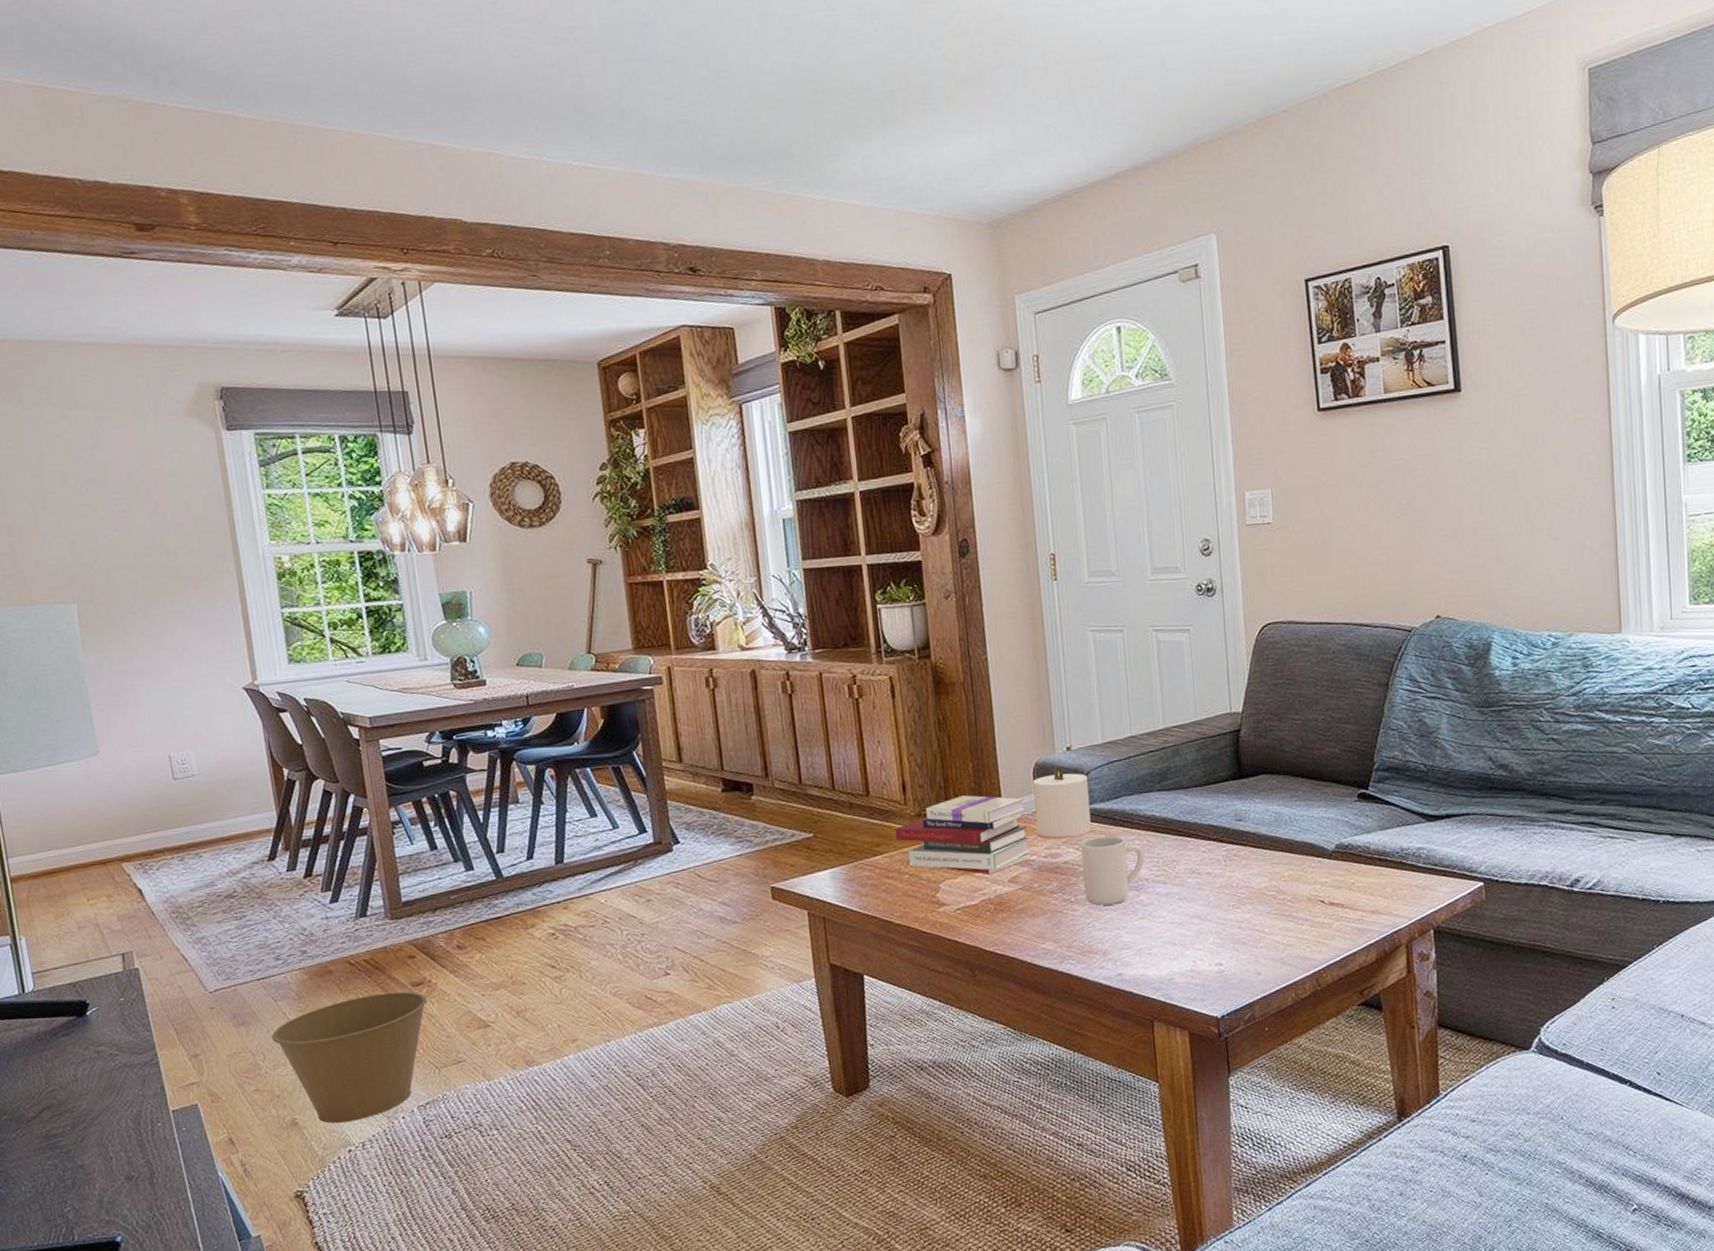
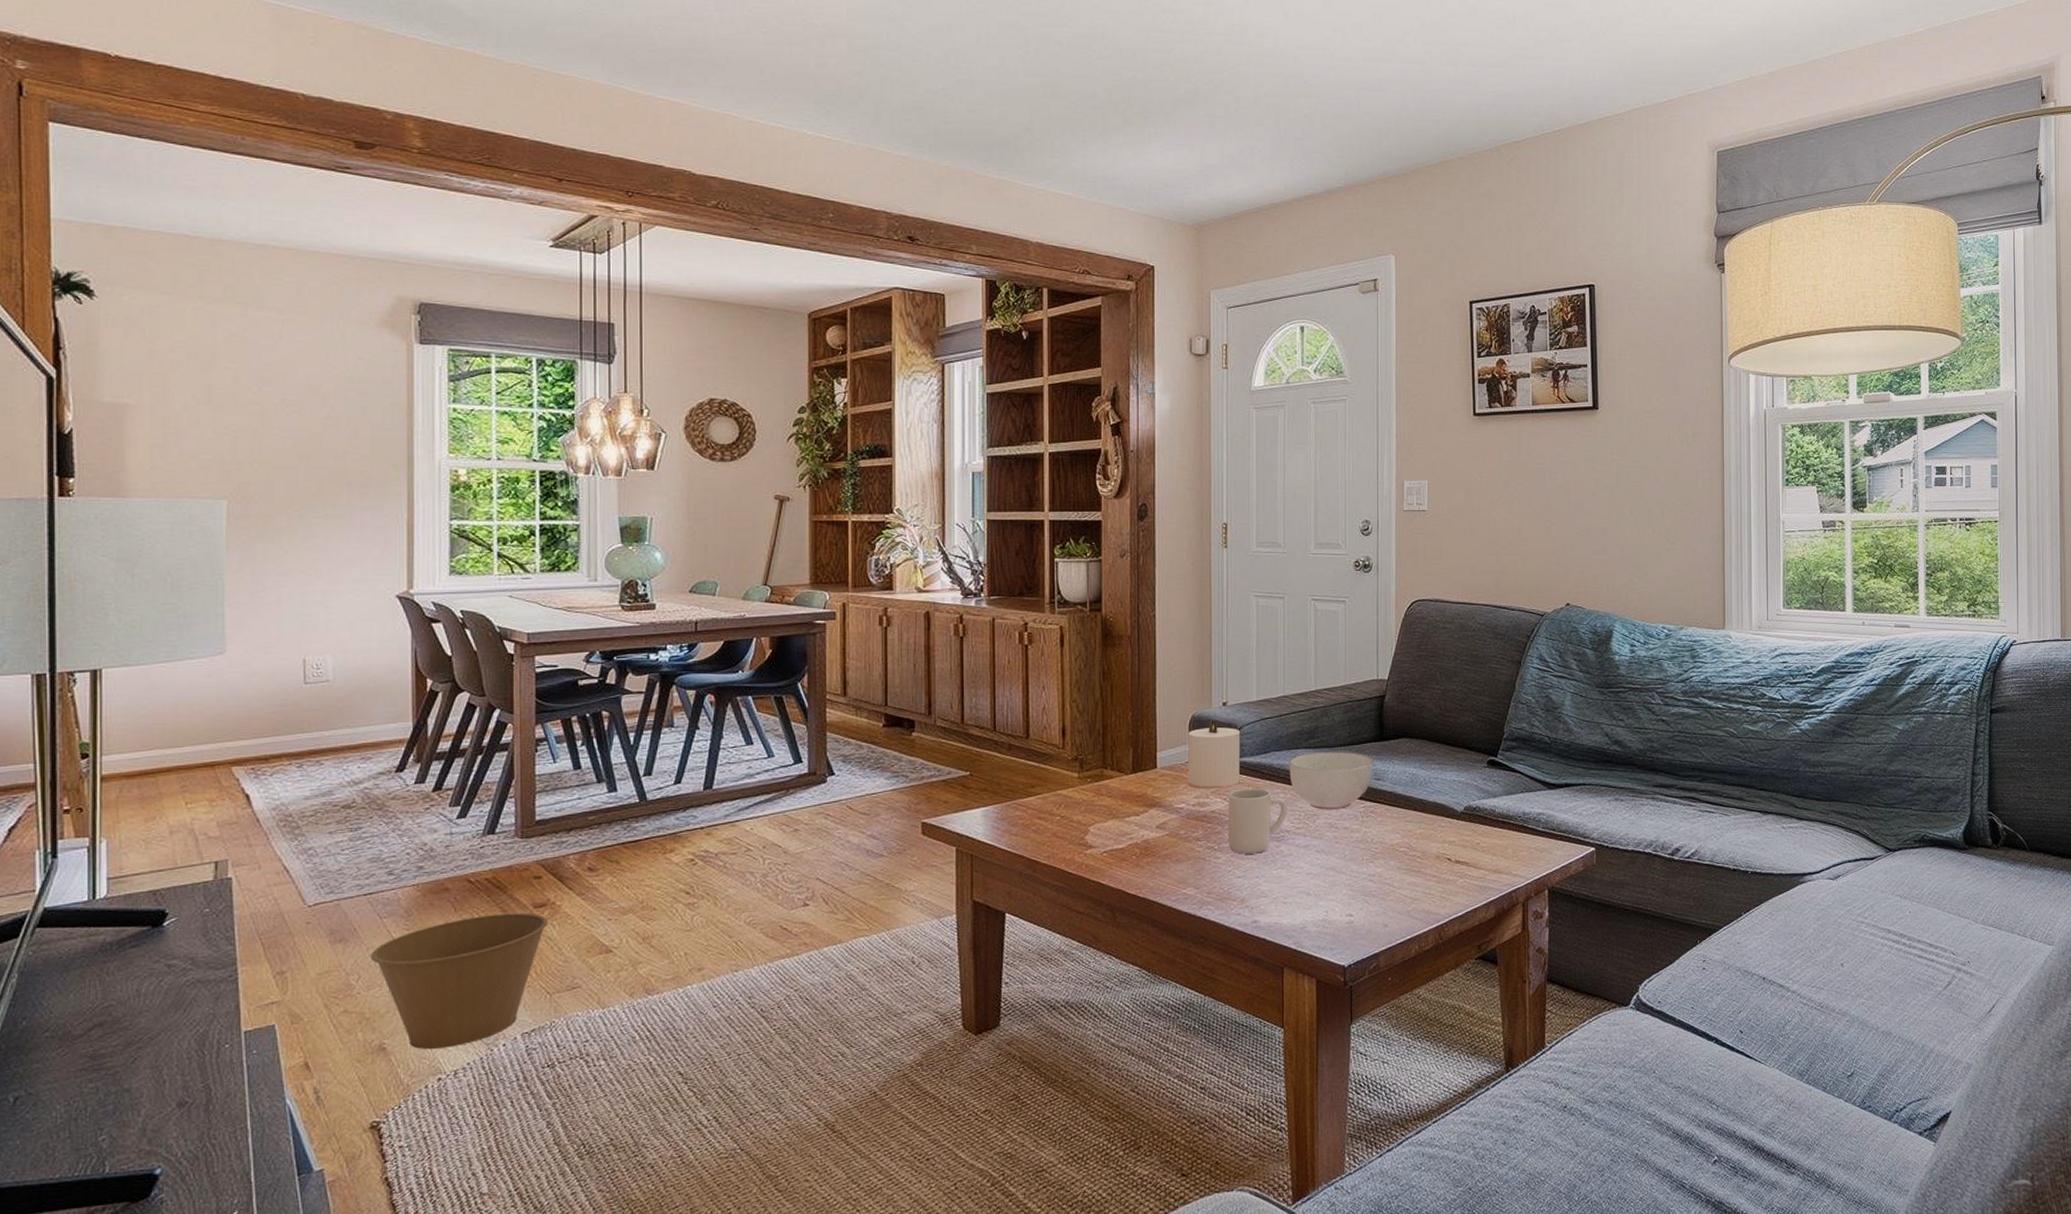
books: present [895,795,1031,874] -> none [1051,743,1179,819]
bowl: none [1141,792,1233,855] -> present [1288,751,1374,810]

